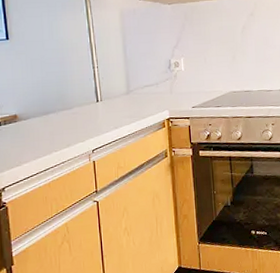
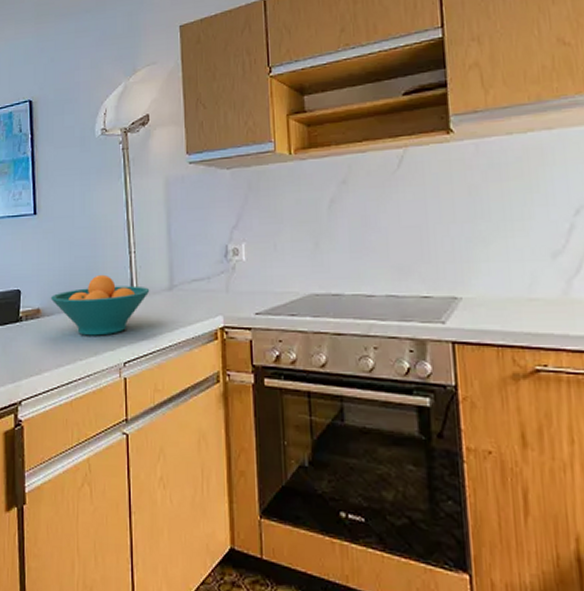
fruit bowl: none [26,85,111,133] -> present [50,274,150,336]

